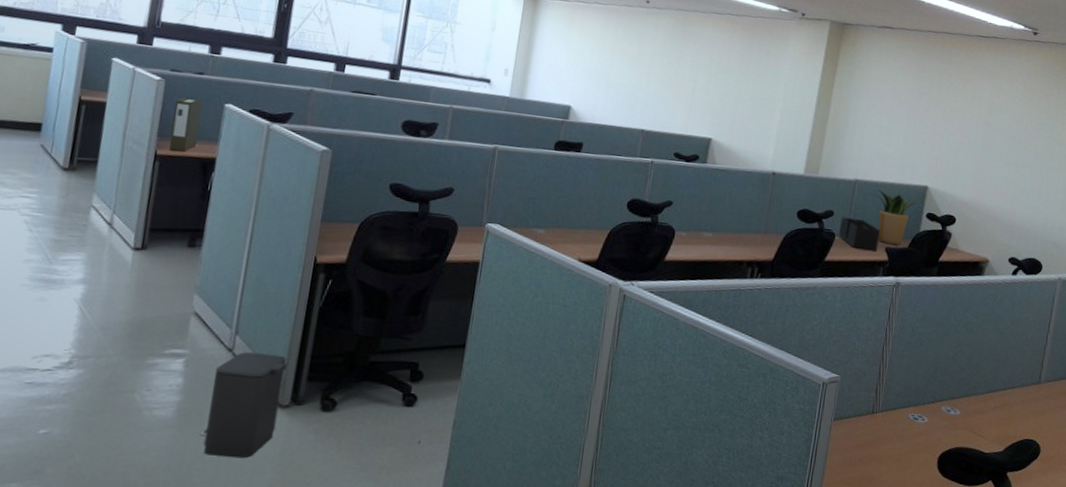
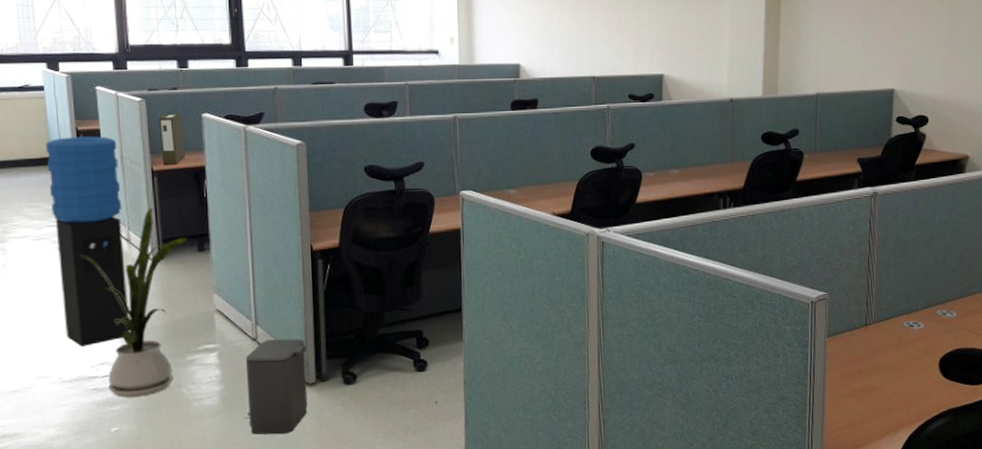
water cooler: none [11,104,123,334] -> present [45,136,130,346]
house plant: none [47,192,180,398] -> present [81,207,188,397]
desk organizer: present [838,217,880,251] -> none [806,133,850,164]
potted plant: present [872,189,924,246] -> none [837,100,891,155]

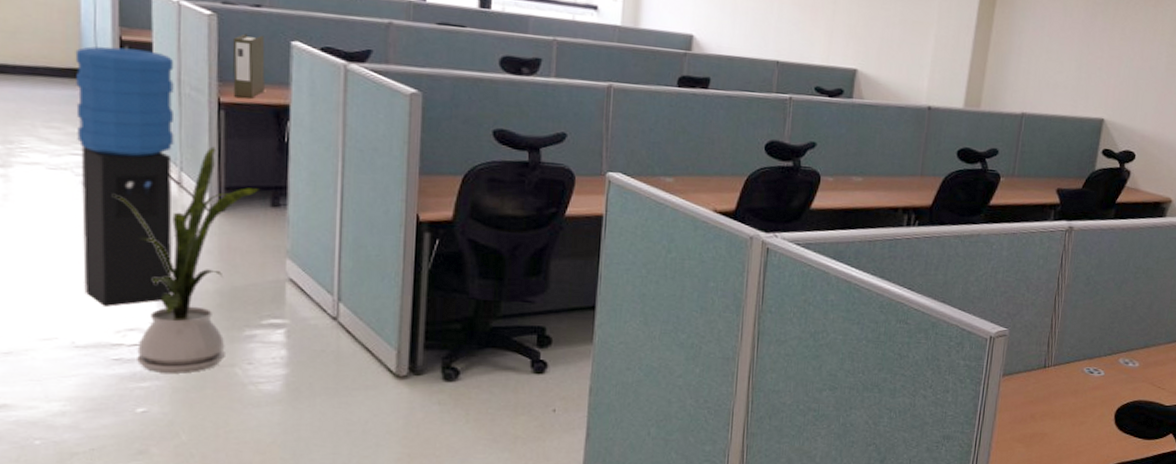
pedal bin: present [244,339,308,435] -> none [313,320,400,433]

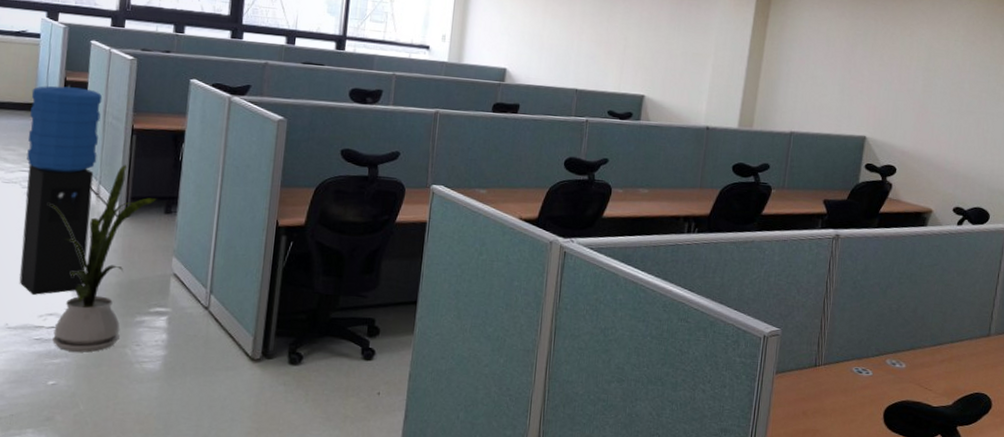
binder: present [232,33,265,99] -> none [144,73,171,125]

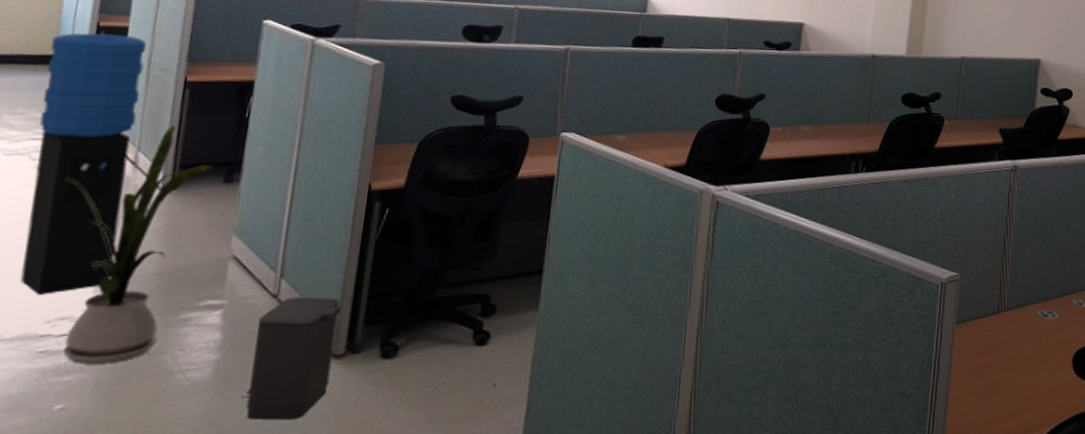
pedal bin: none [184,310,257,408] -> present [241,297,341,420]

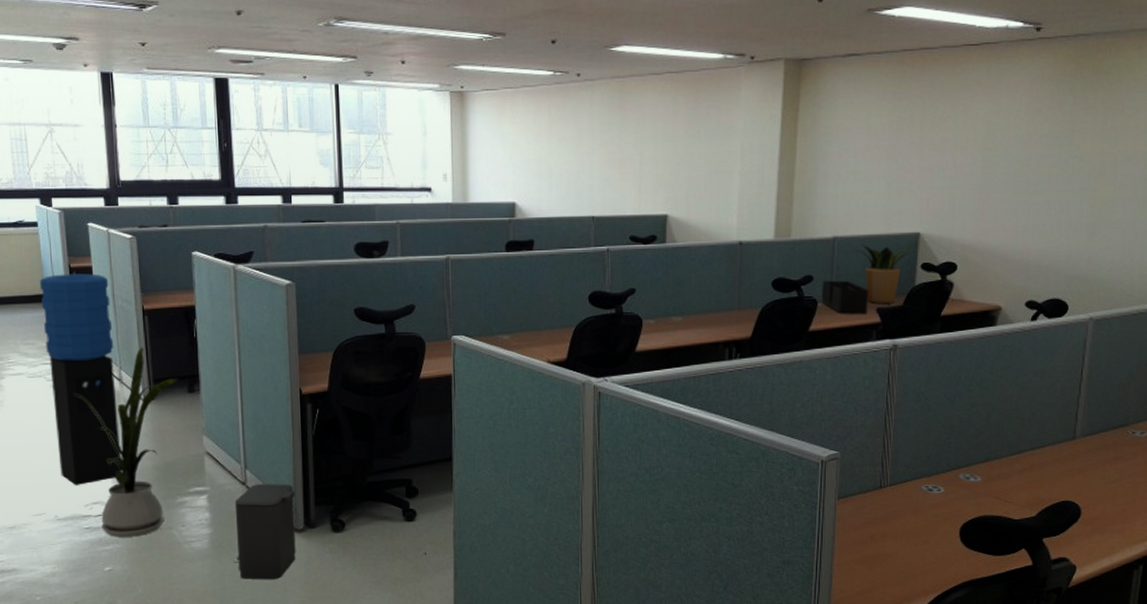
desk organizer: none [947,98,992,134] -> present [821,280,868,314]
potted plant: none [981,66,1037,126] -> present [855,244,916,304]

